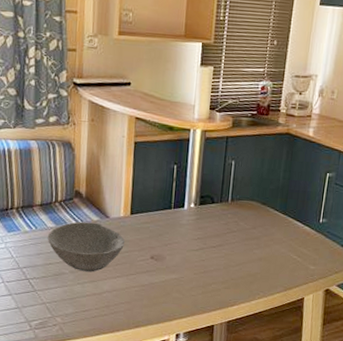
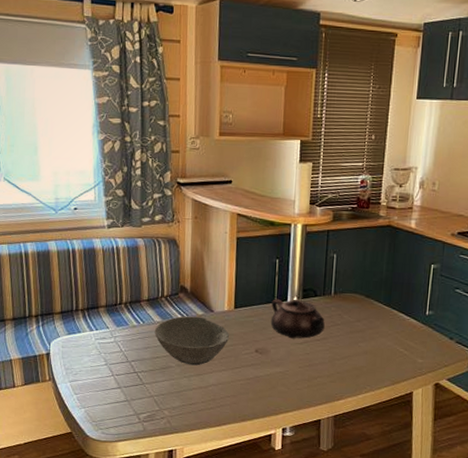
teapot: none [166,205,221,246] -> present [270,299,325,339]

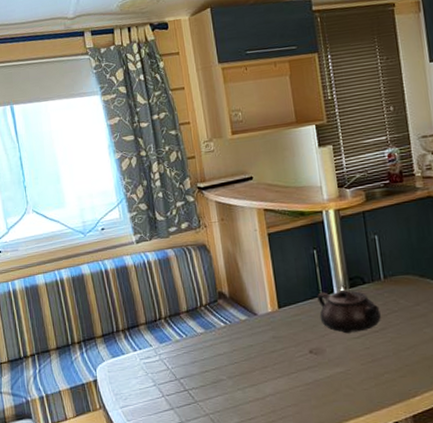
bowl: present [154,316,230,366] -> none [198,322,279,376]

